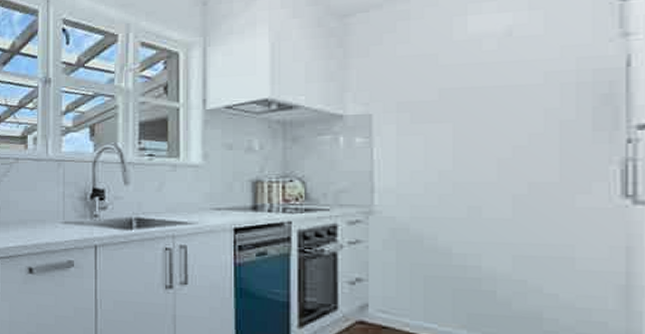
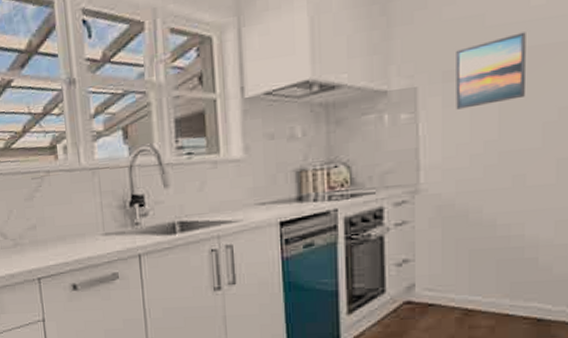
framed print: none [410,73,478,139] -> present [456,32,526,110]

